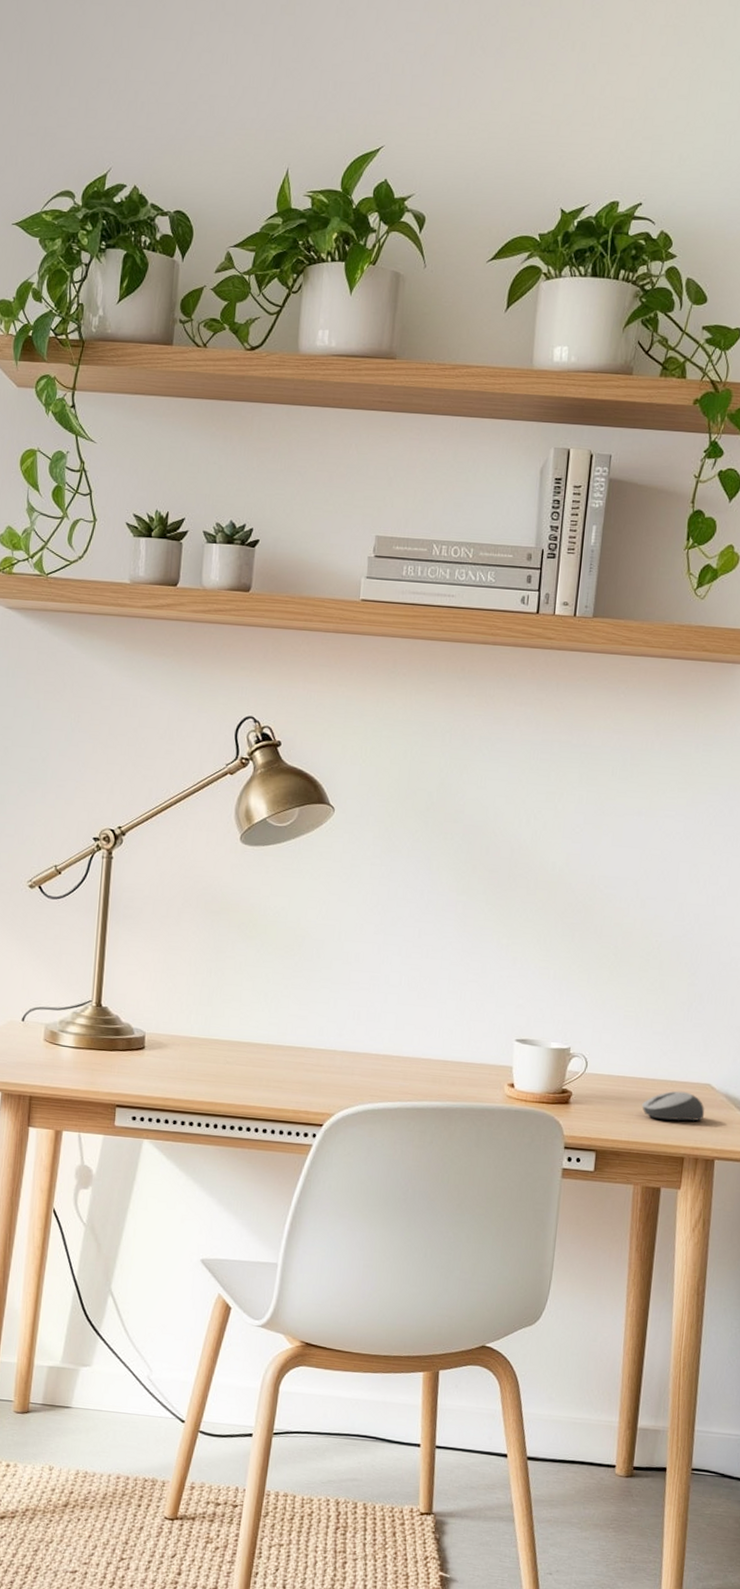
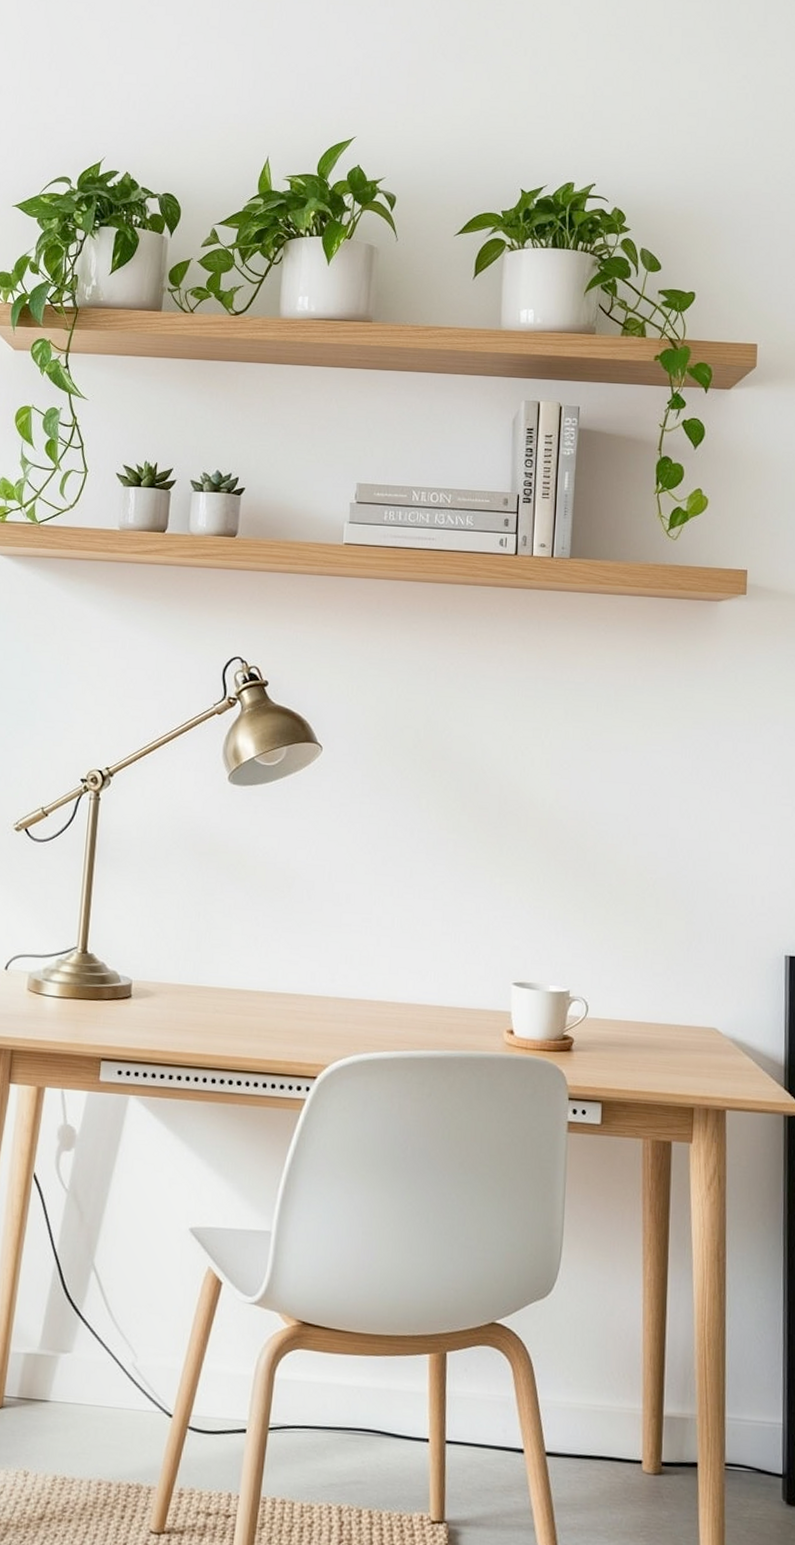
computer mouse: present [642,1091,705,1122] -> none [647,1035,712,1069]

